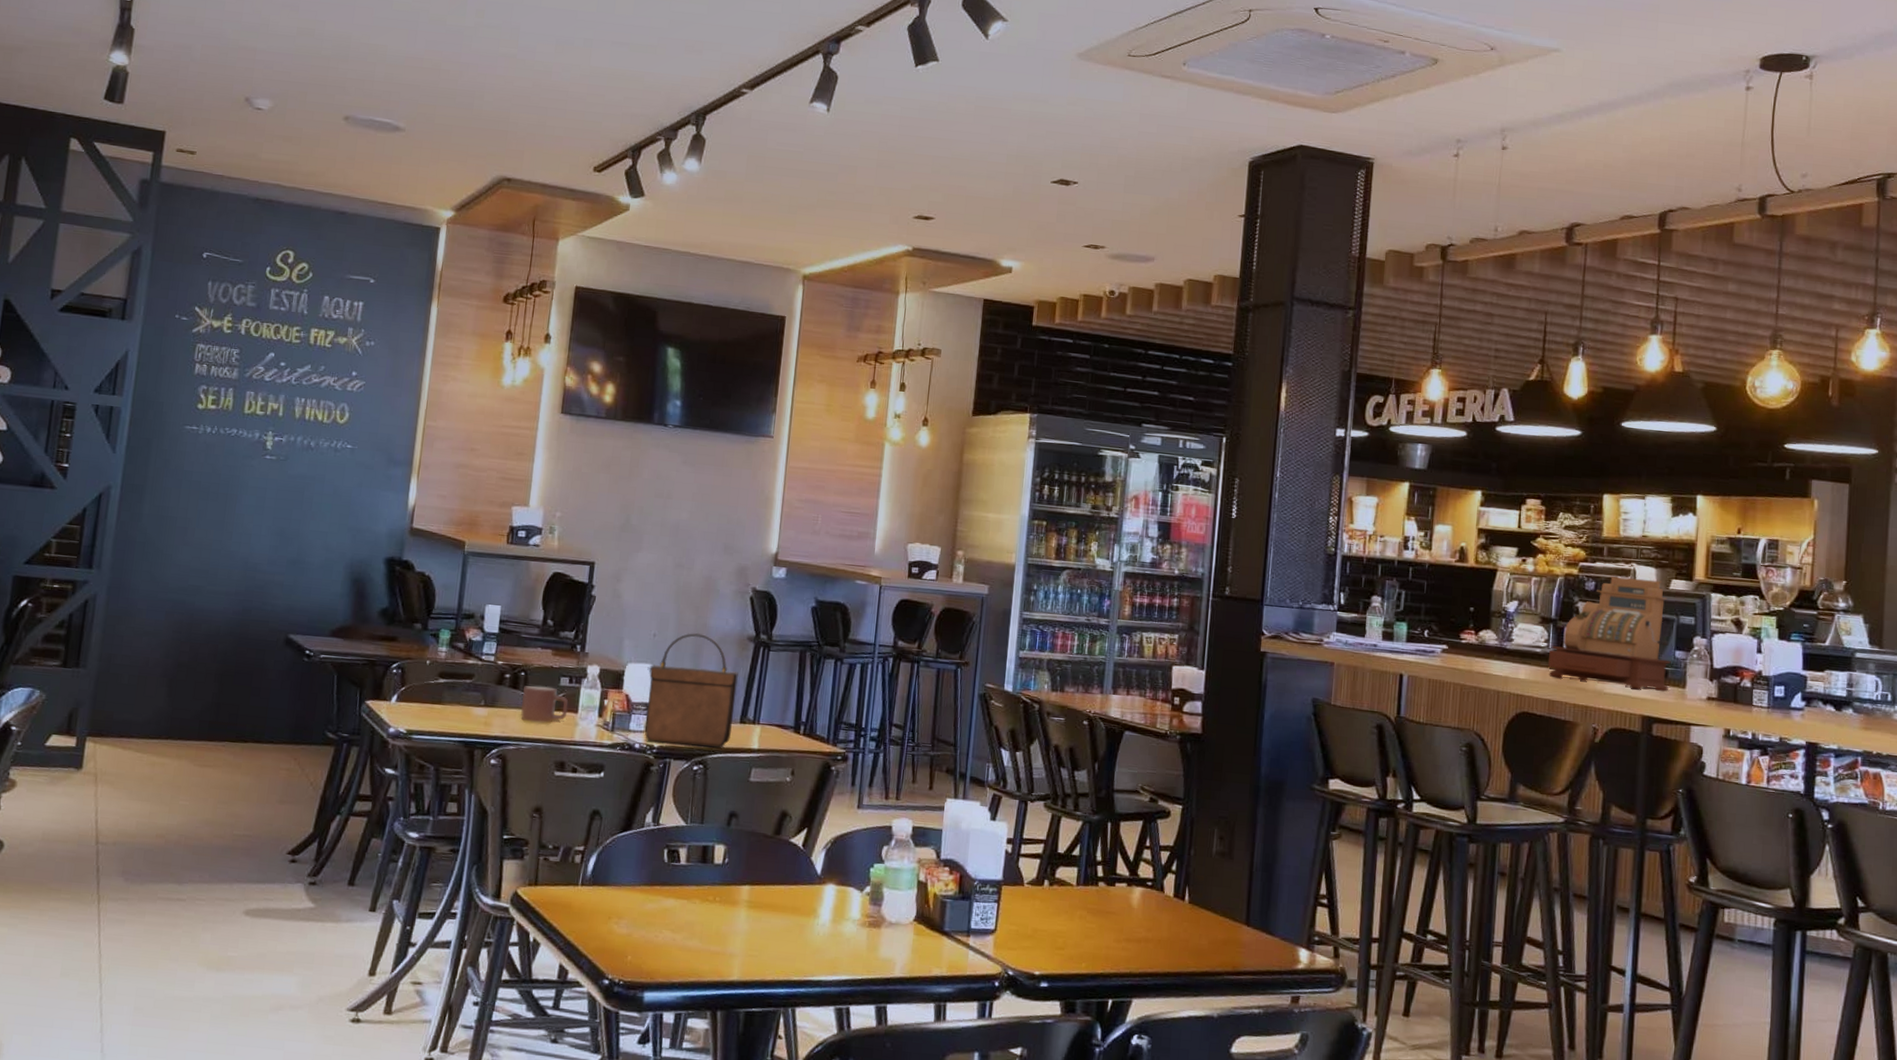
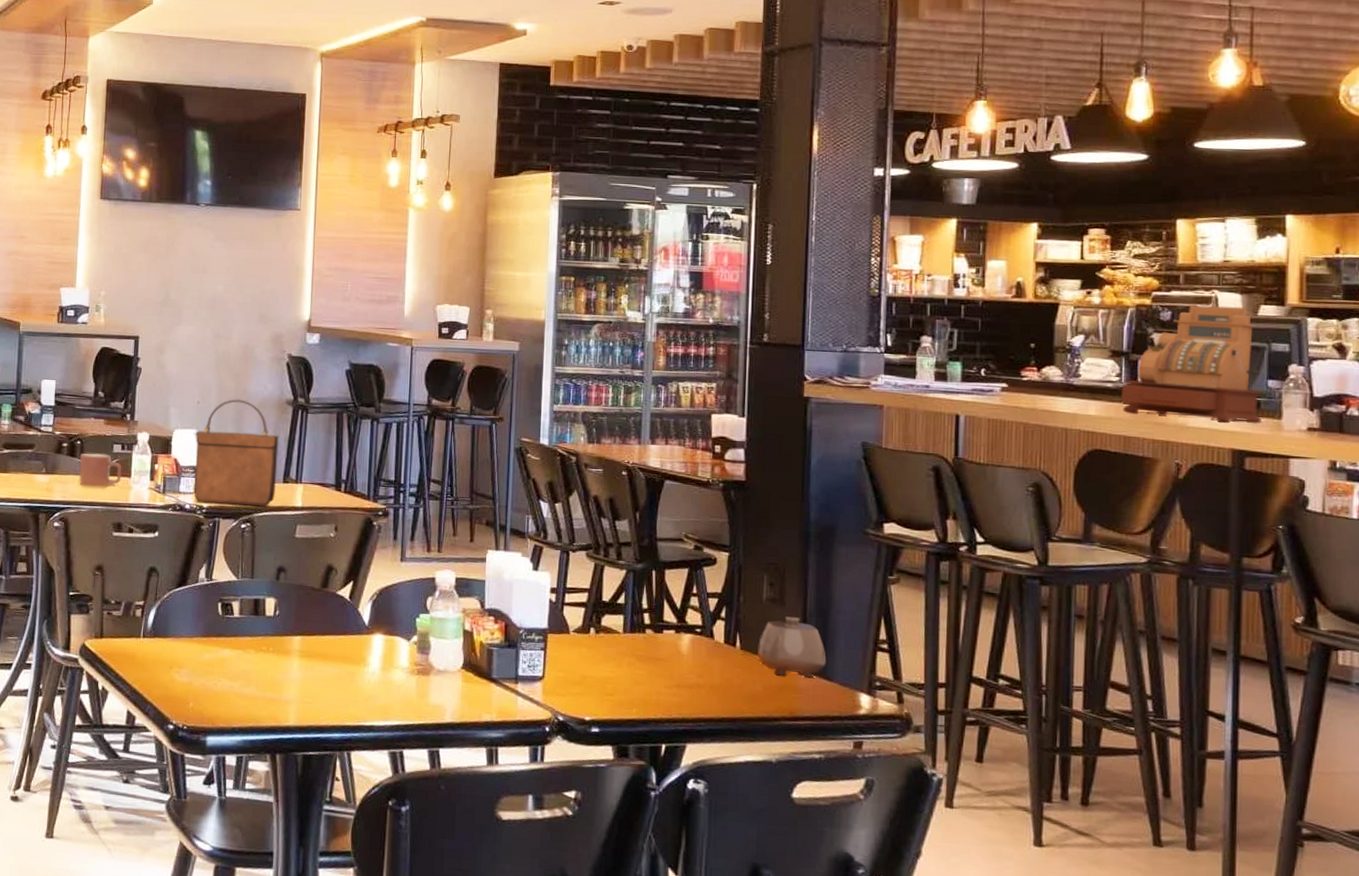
sugar bowl: none [1205,870,1270,932] -> present [757,615,826,677]

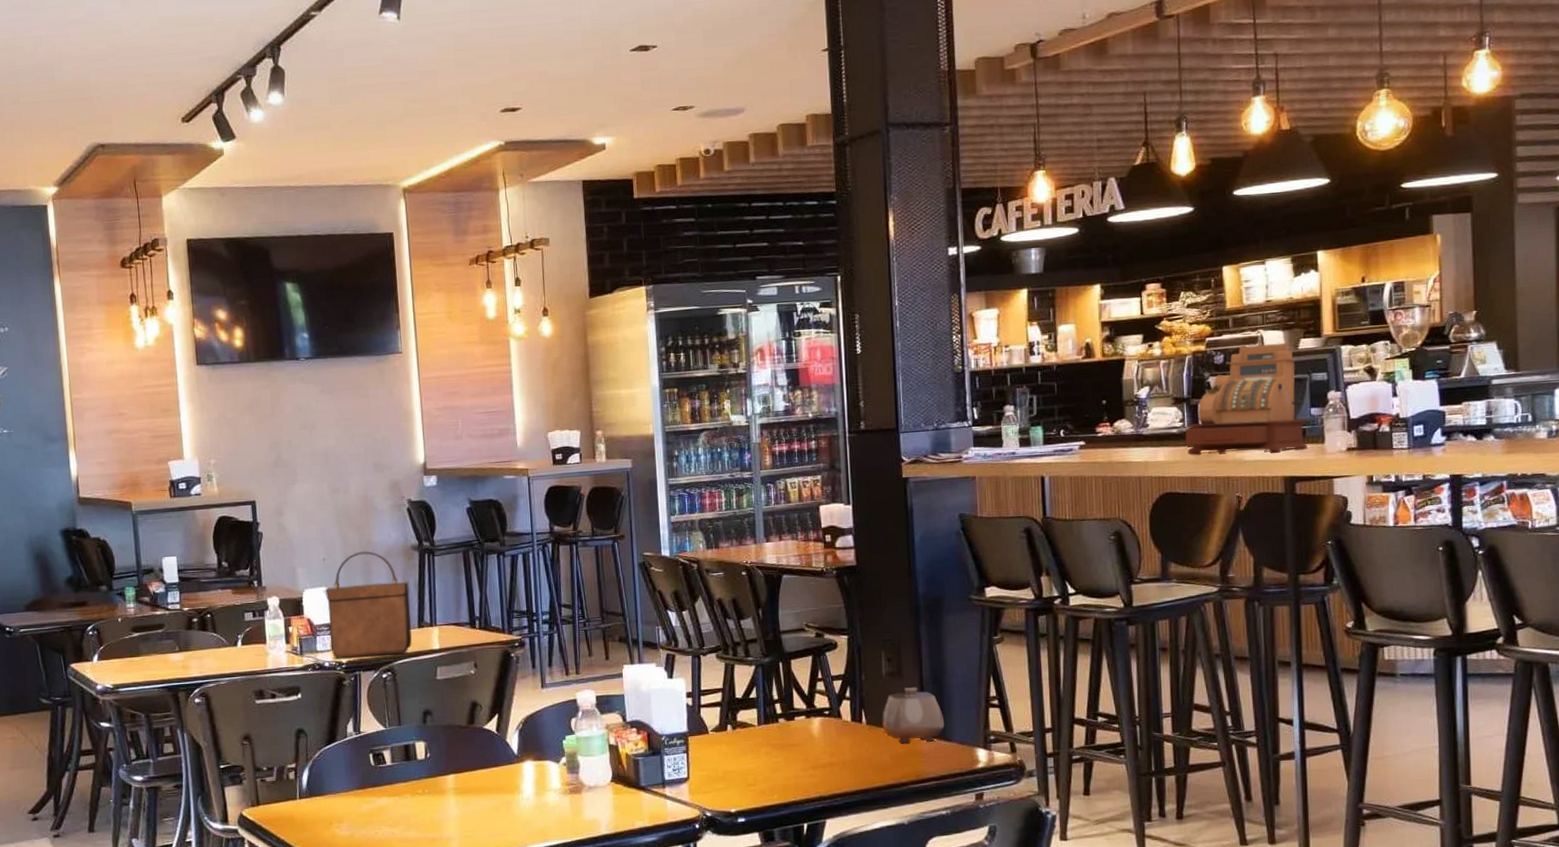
mug: present [79,453,122,490] -> none [211,623,257,661]

